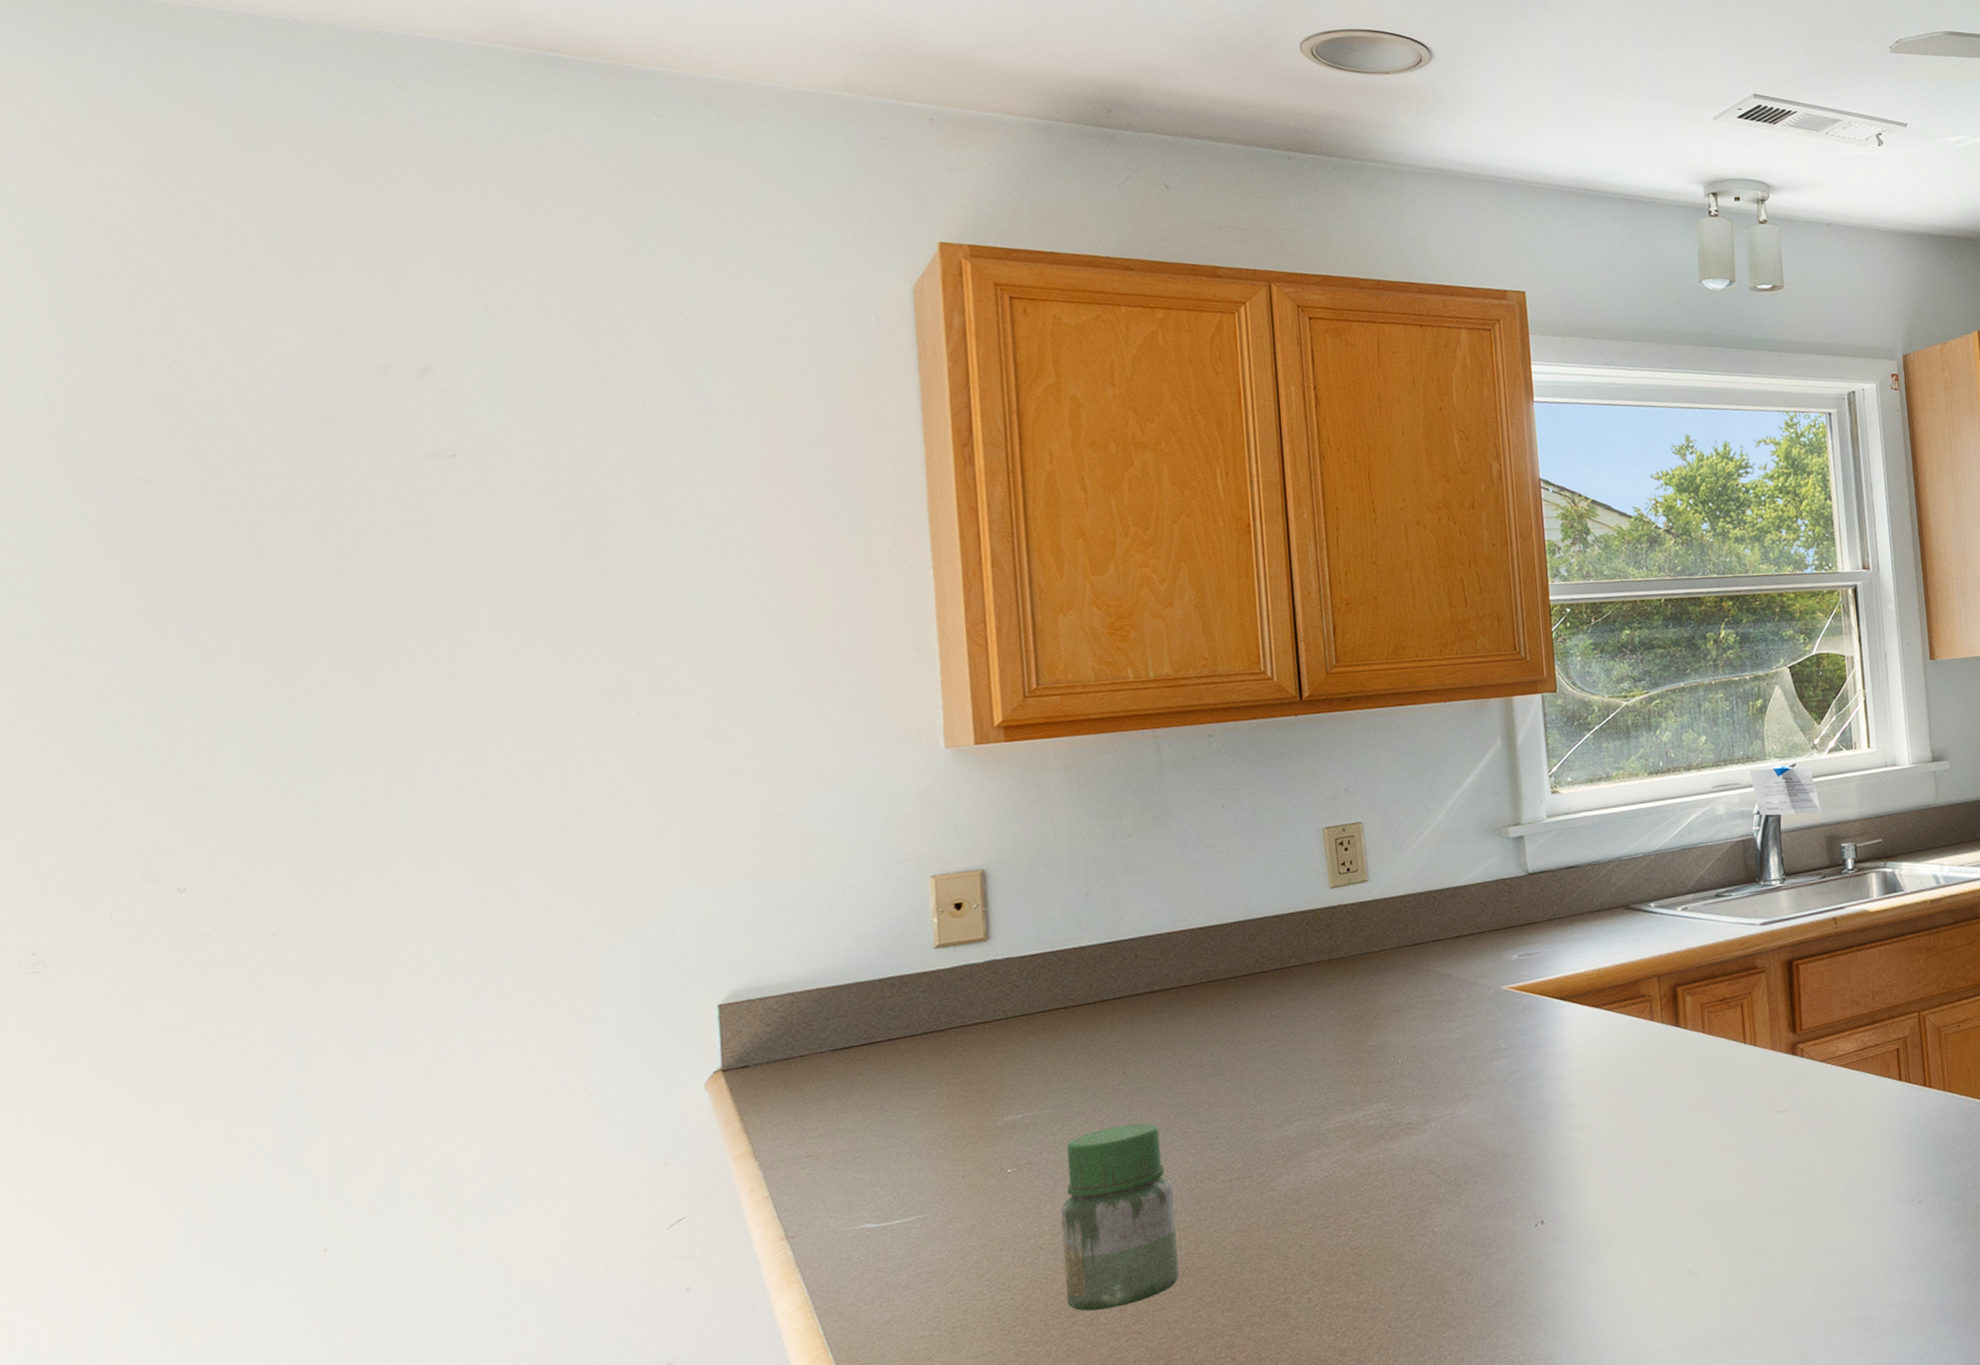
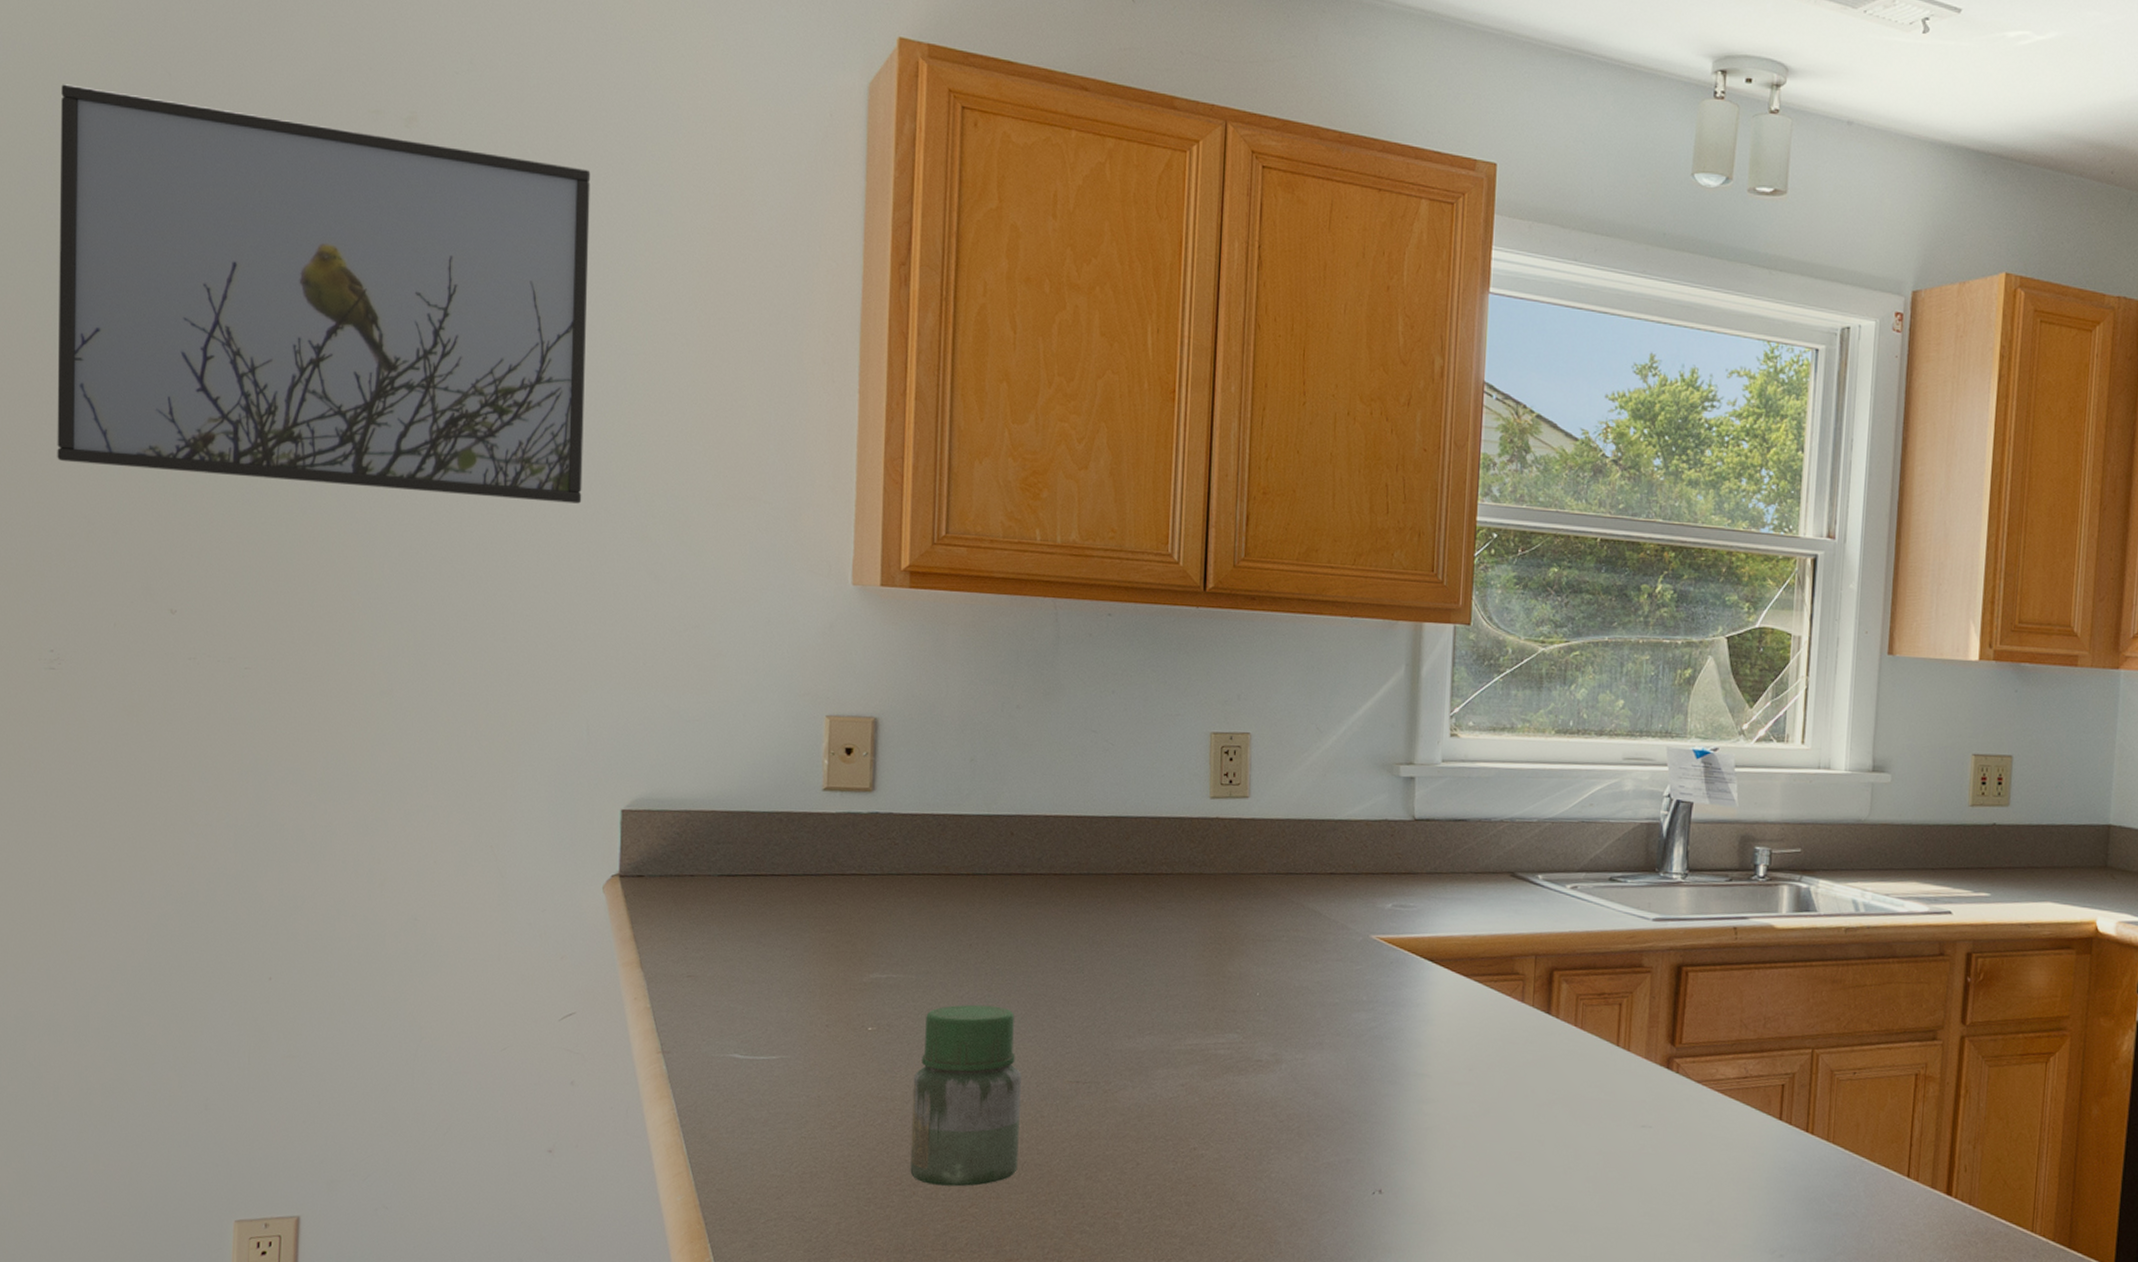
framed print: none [12,379,647,758] -> present [57,84,591,504]

